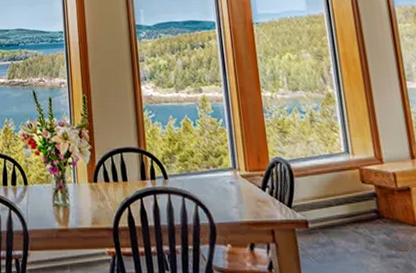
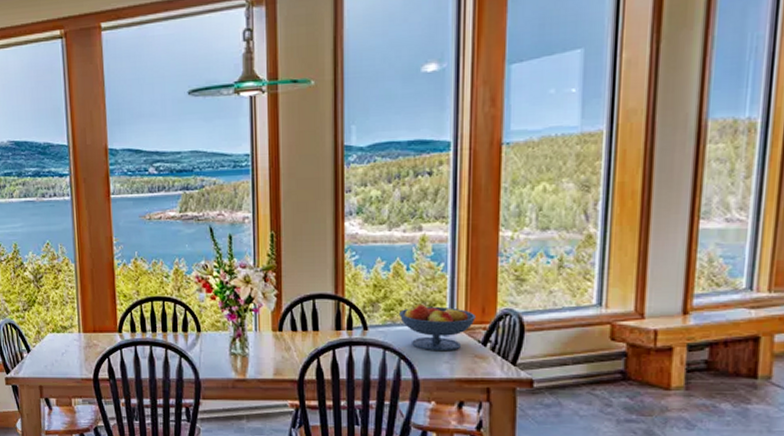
fruit bowl: none [191,154,254,197] -> present [398,303,476,352]

